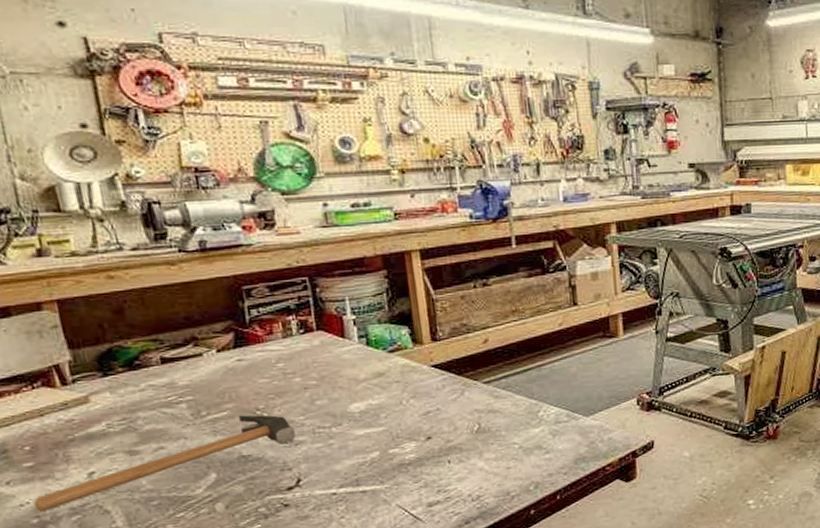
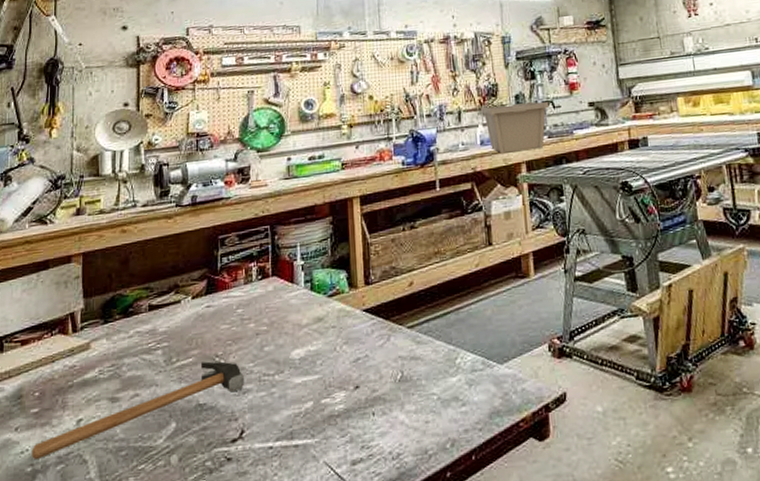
storage bin: none [562,158,644,214] -> present [480,101,550,155]

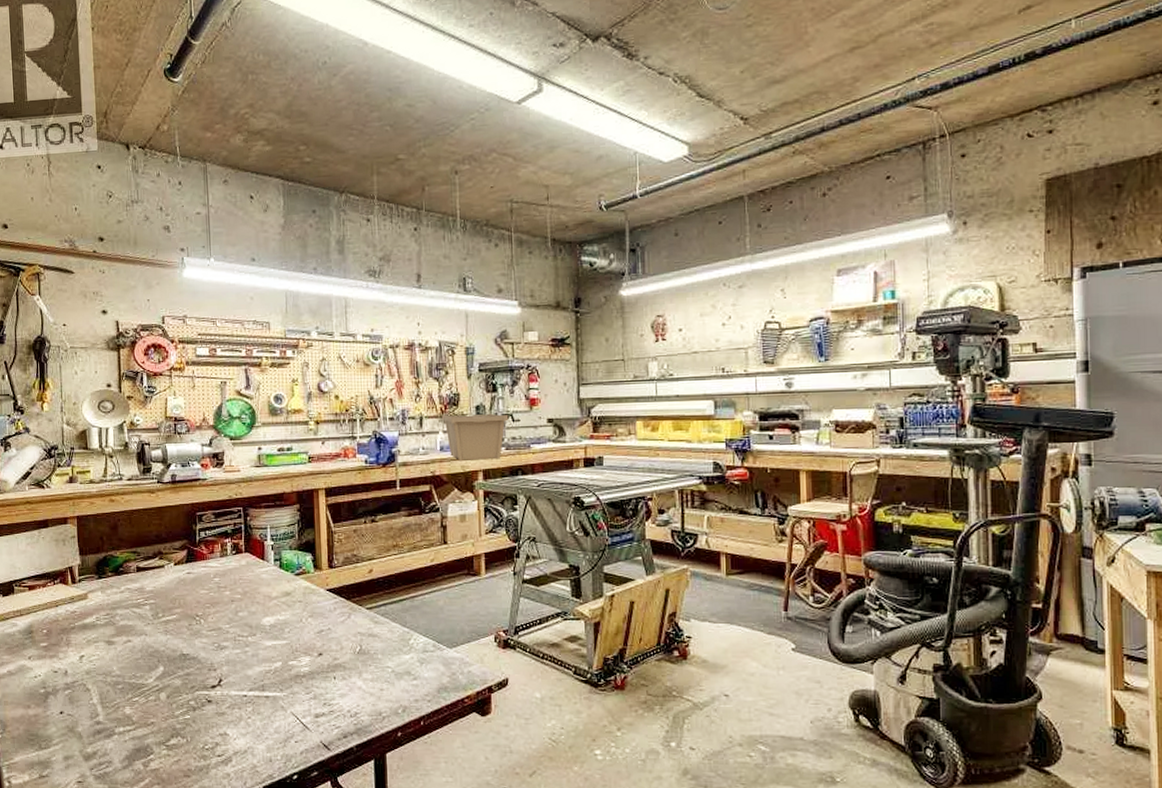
claw hammer: present [31,361,244,461] -> none [43,619,221,685]

